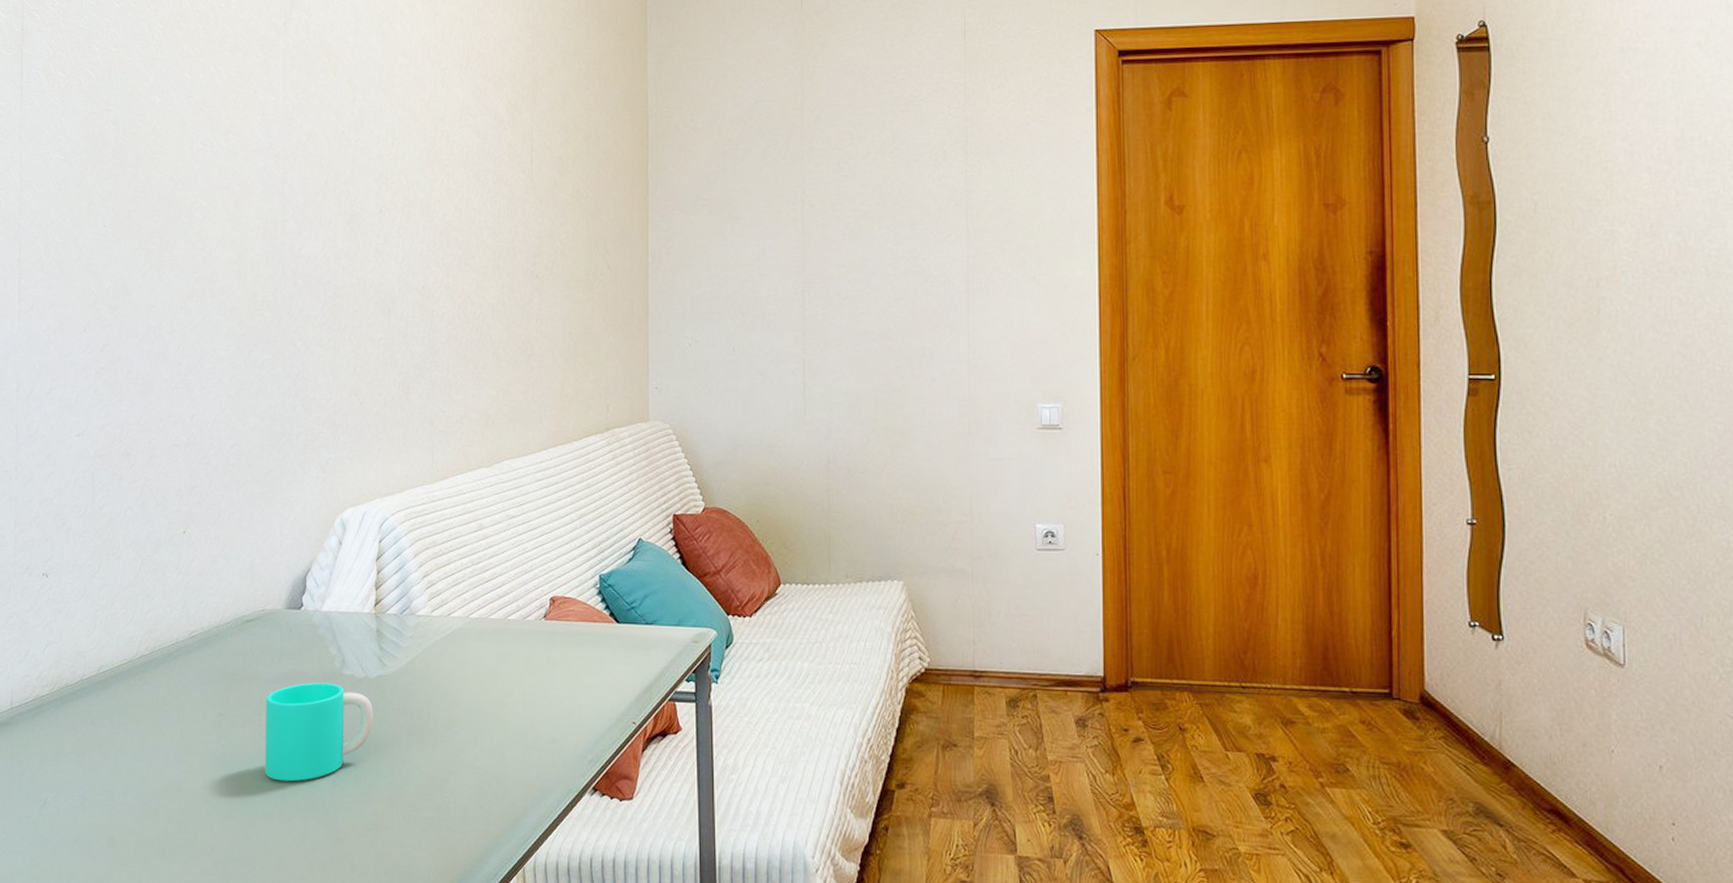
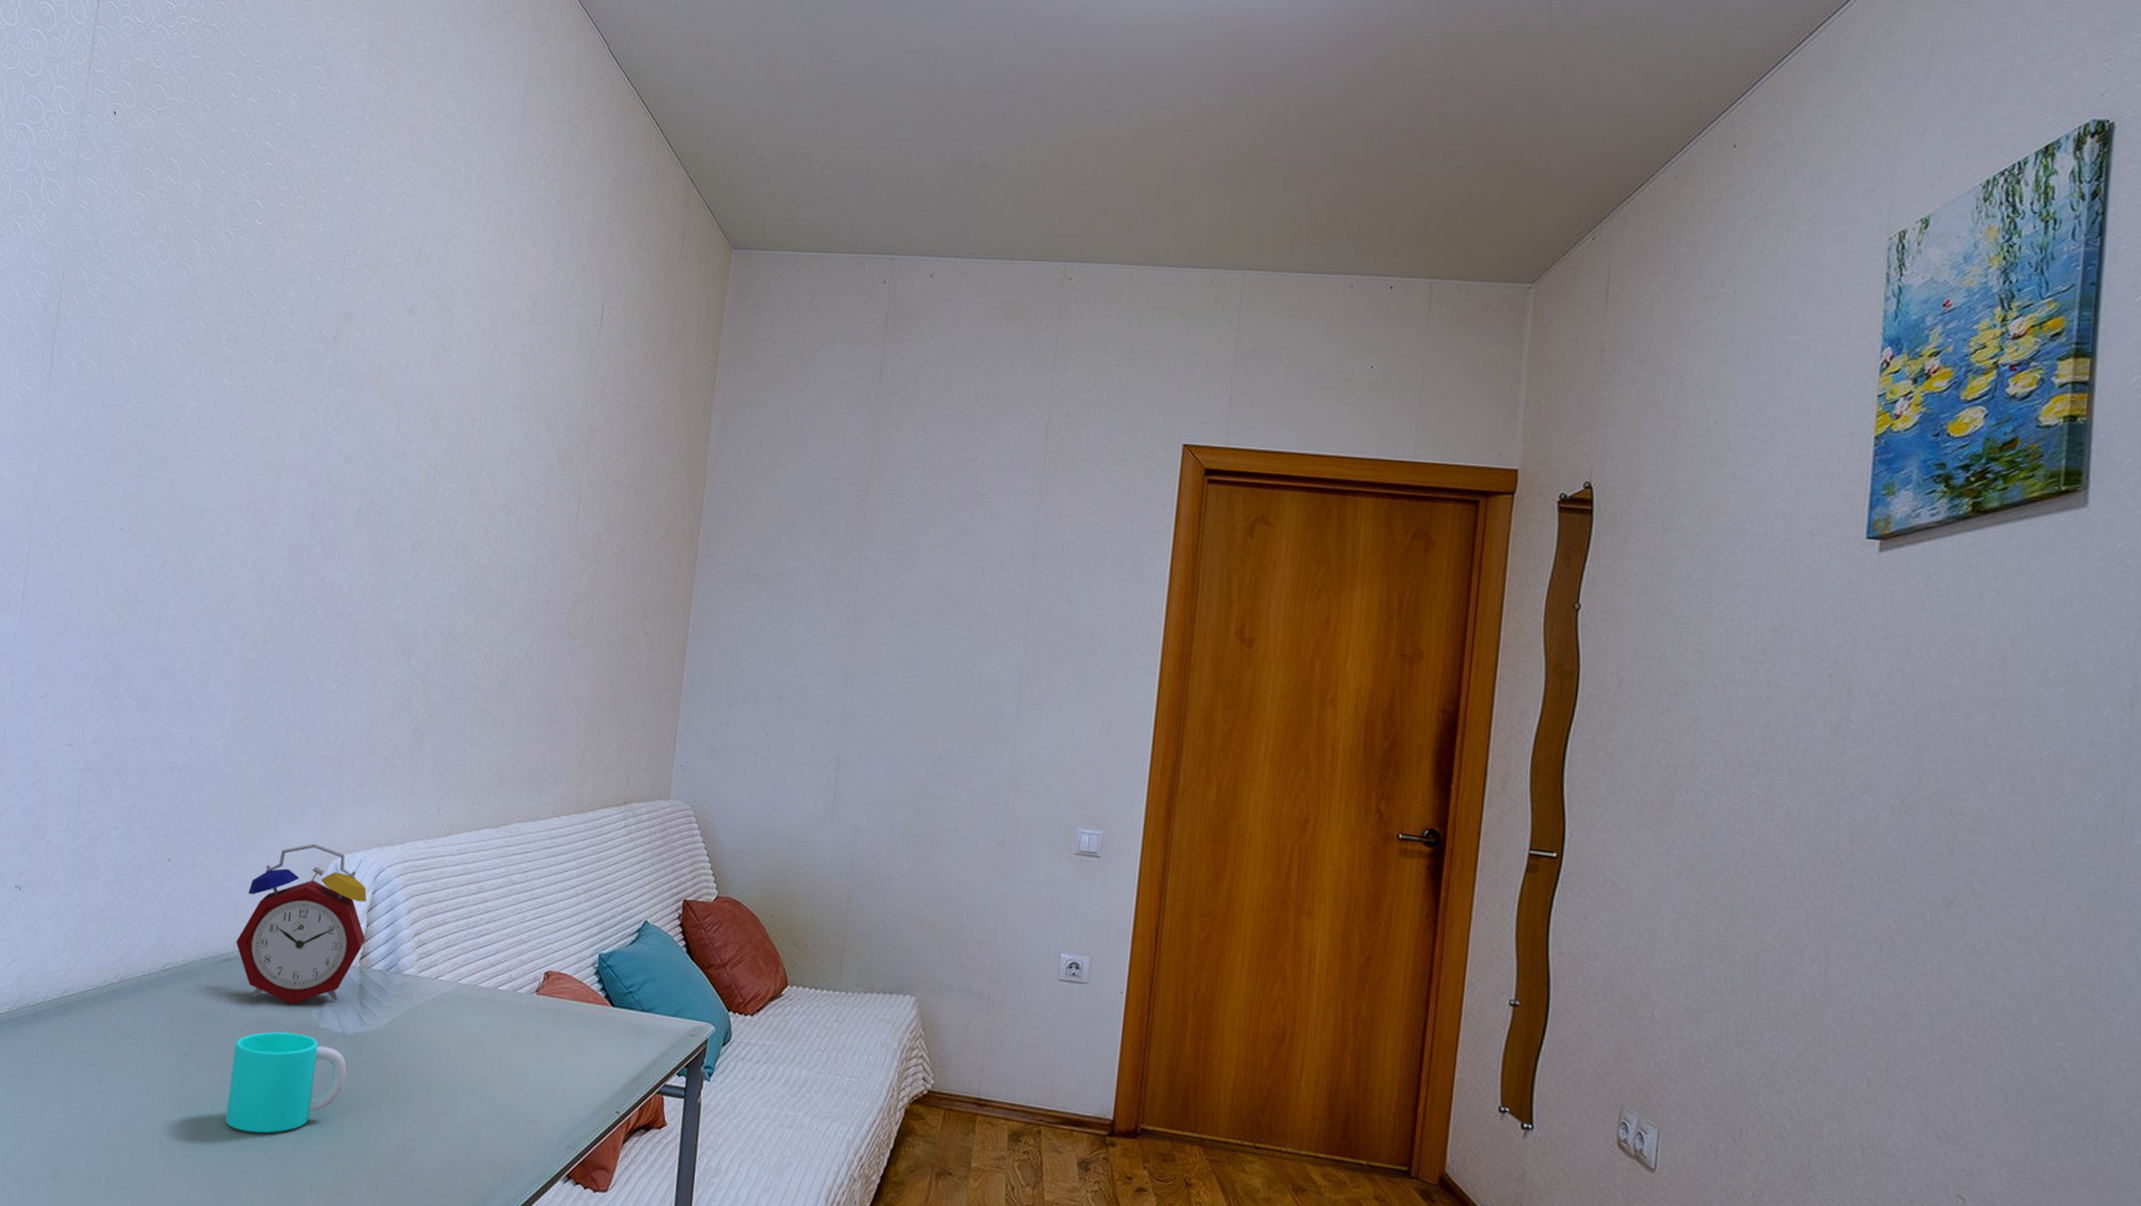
alarm clock: none [256,501,377,655] -> present [236,843,367,1004]

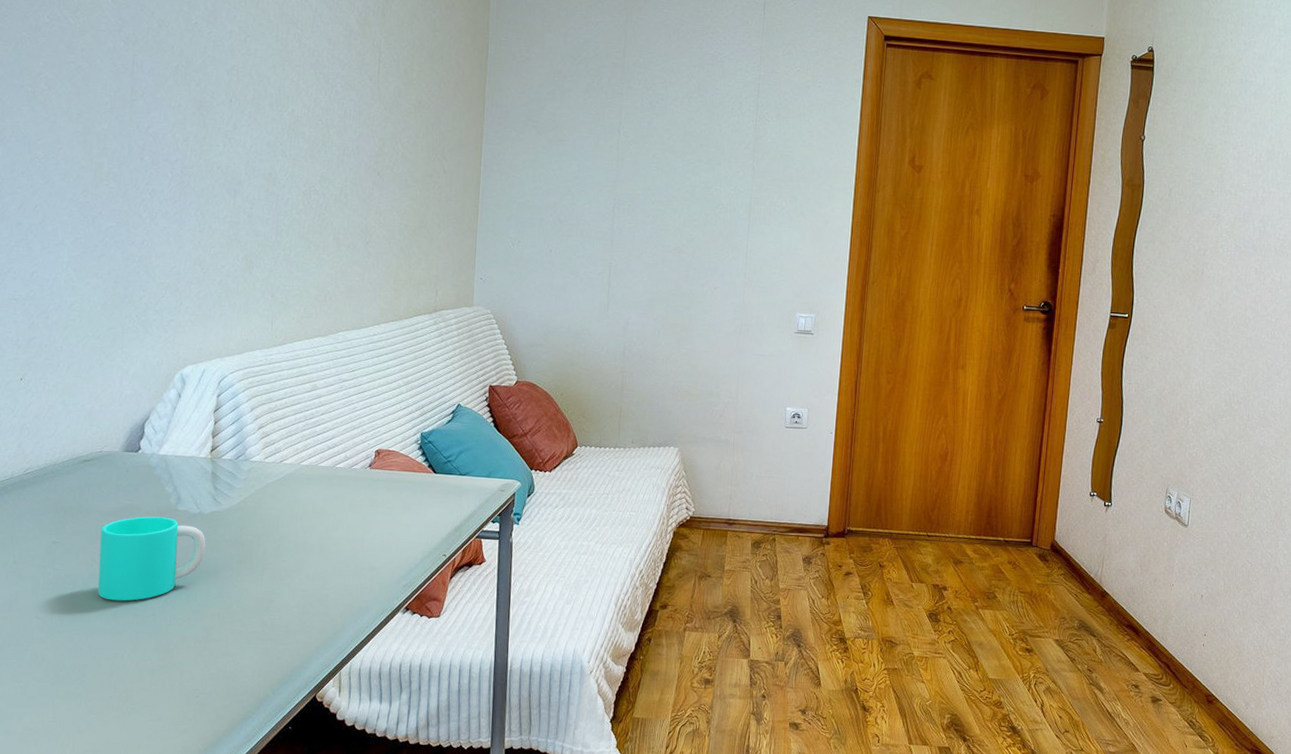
alarm clock: present [236,843,367,1004] -> none [93,357,214,493]

